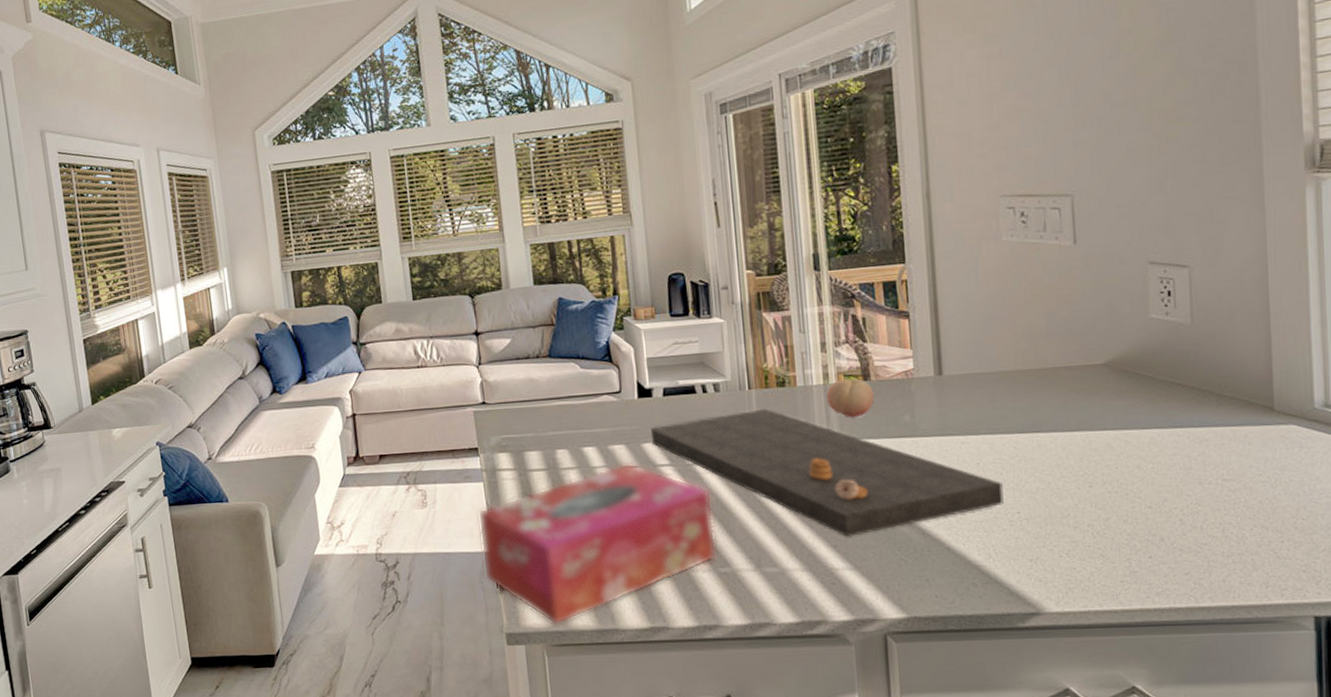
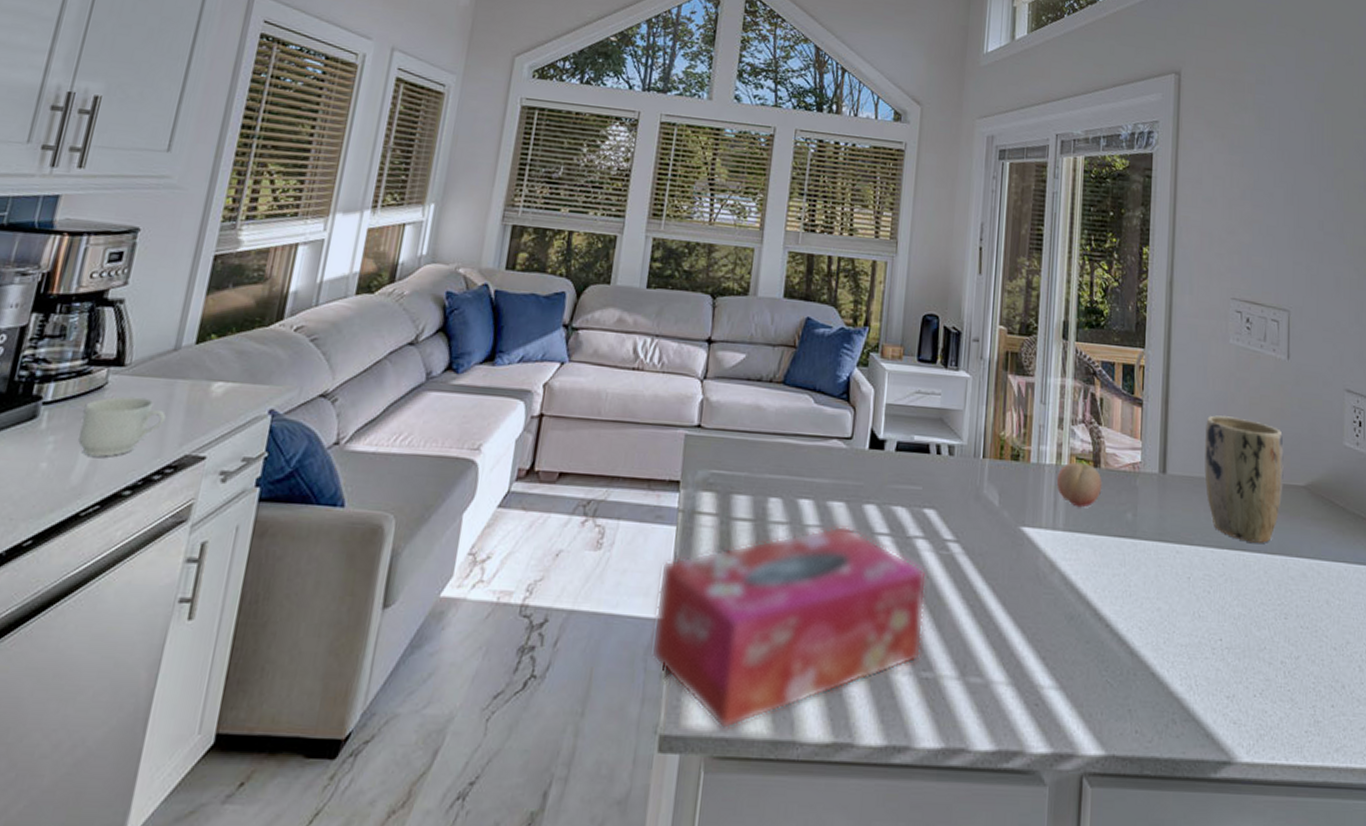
mug: none [36,447,91,491] -> present [78,396,166,457]
cutting board: present [651,408,1004,537] -> none [875,482,1209,649]
plant pot: none [982,311,1079,424] -> present [1204,415,1284,543]

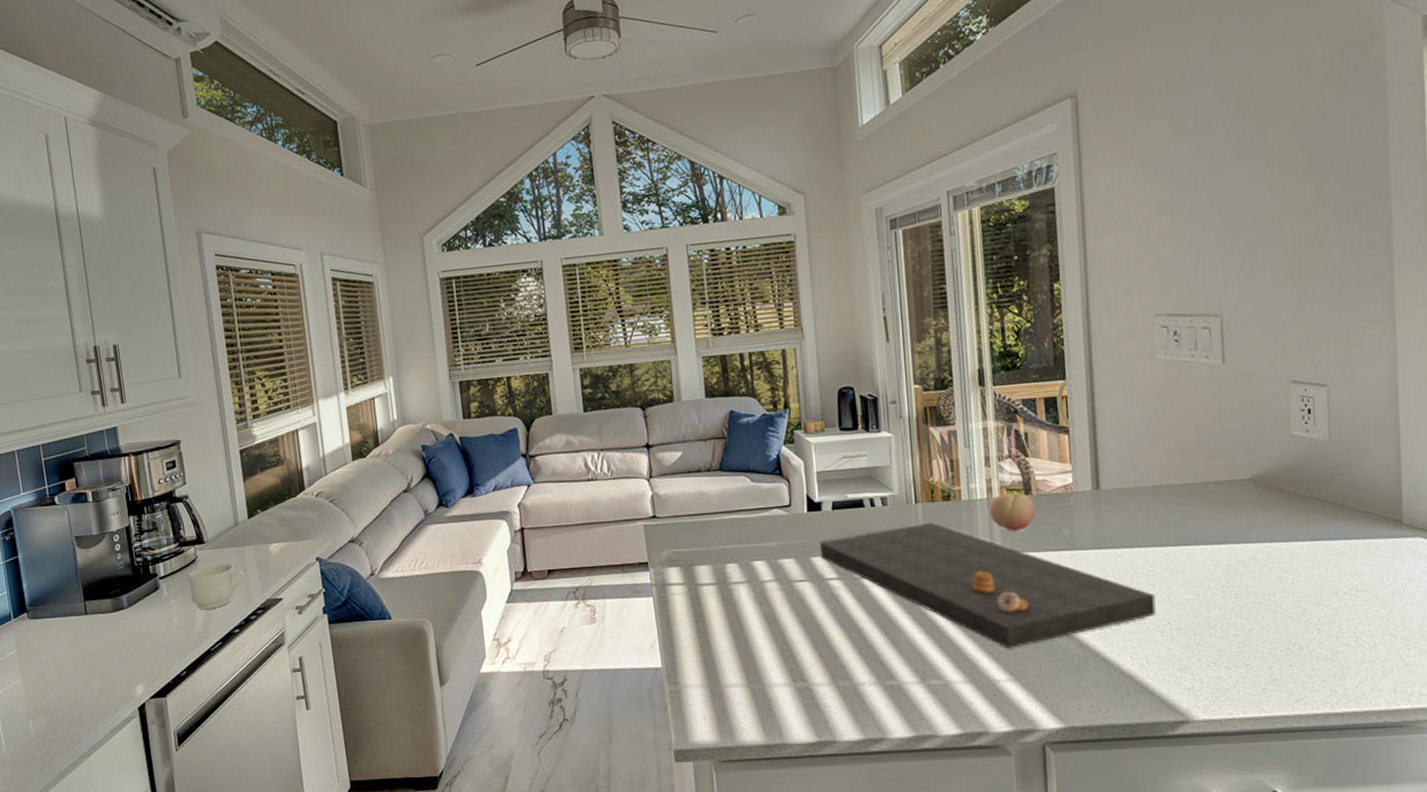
tissue box: present [650,525,926,730] -> none [647,576,883,741]
cutting board: none [875,482,1209,649] -> present [820,522,1156,649]
plant pot: present [1204,415,1284,543] -> none [1137,427,1226,537]

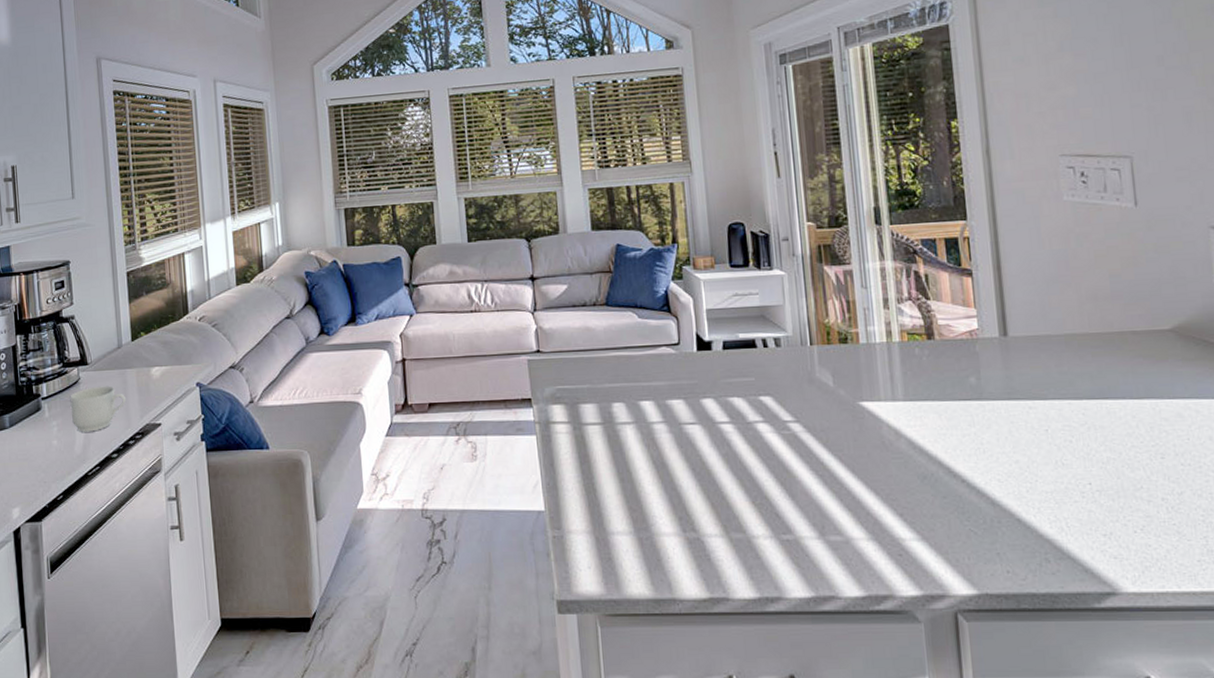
cutting board: present [820,522,1156,649] -> none [711,366,1075,505]
fruit: present [989,492,1036,532] -> none [889,337,939,379]

